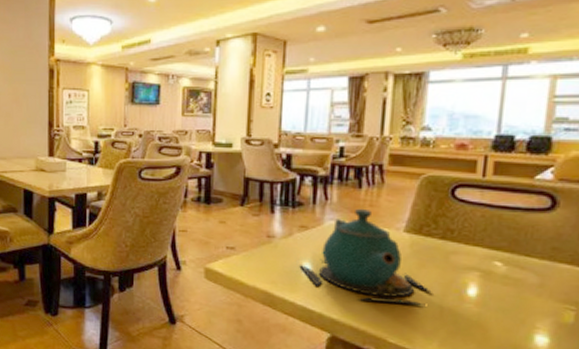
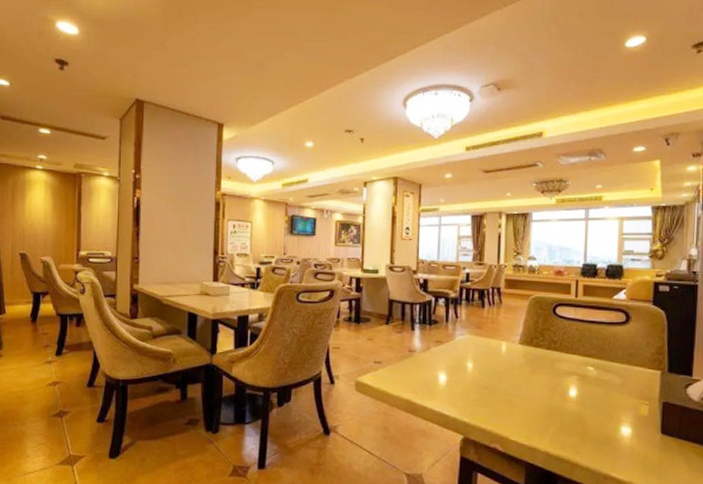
teapot: present [299,208,432,305] -> none [436,324,542,406]

